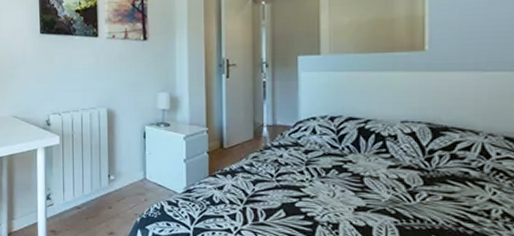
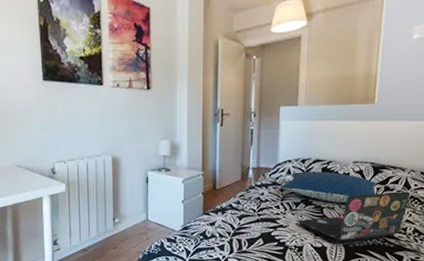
pillow: none [304,131,438,173] -> present [280,171,377,204]
laptop: none [330,161,491,224] -> present [298,192,410,243]

